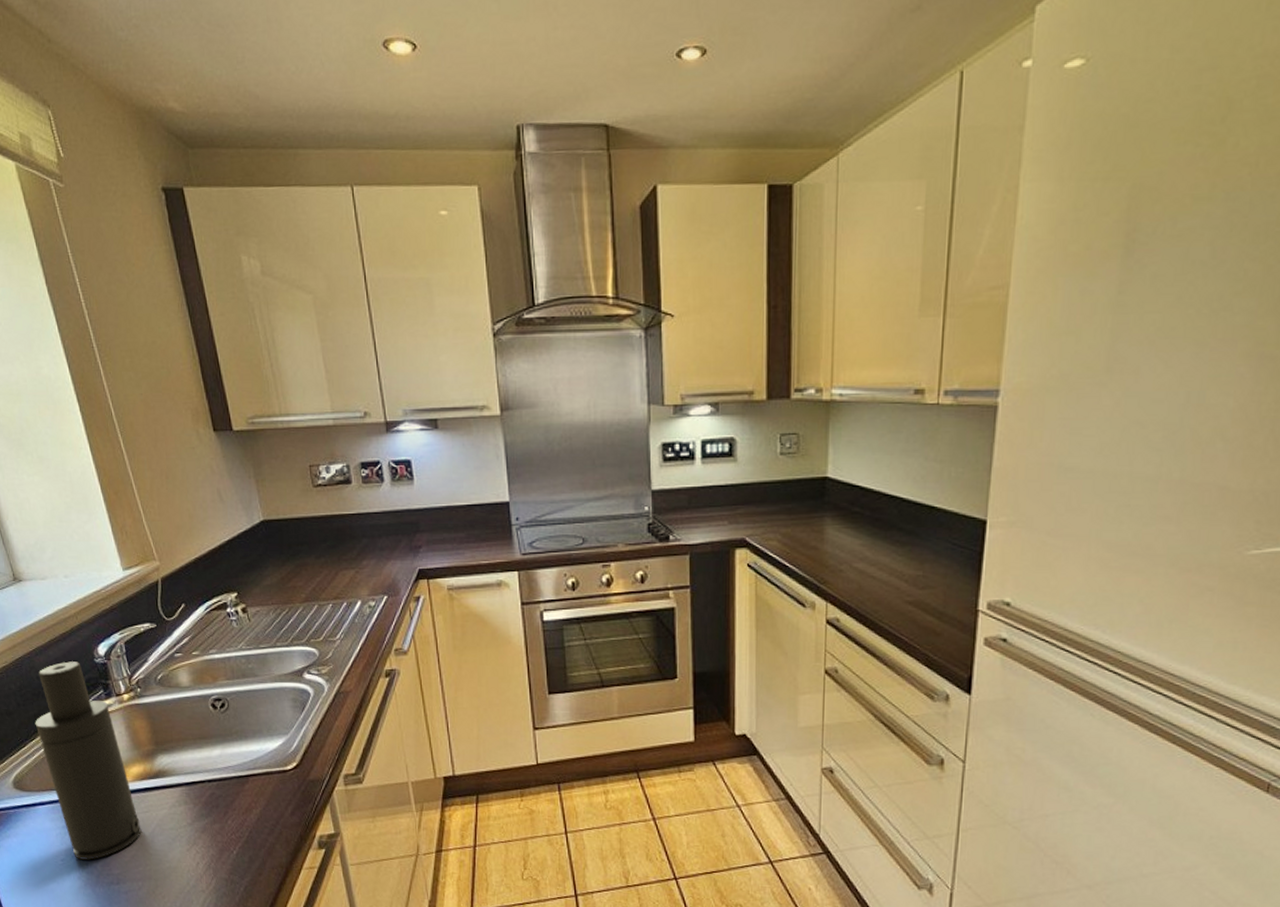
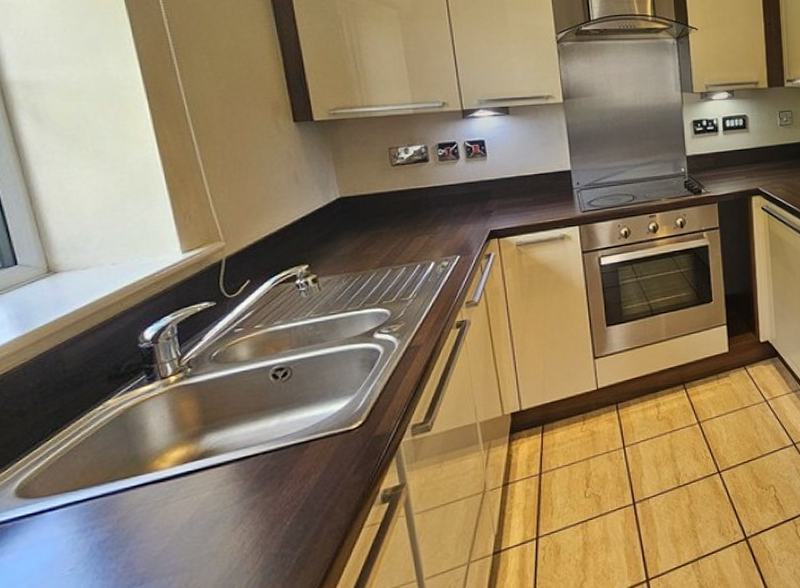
atomizer: present [35,661,142,860] -> none [54,349,178,565]

